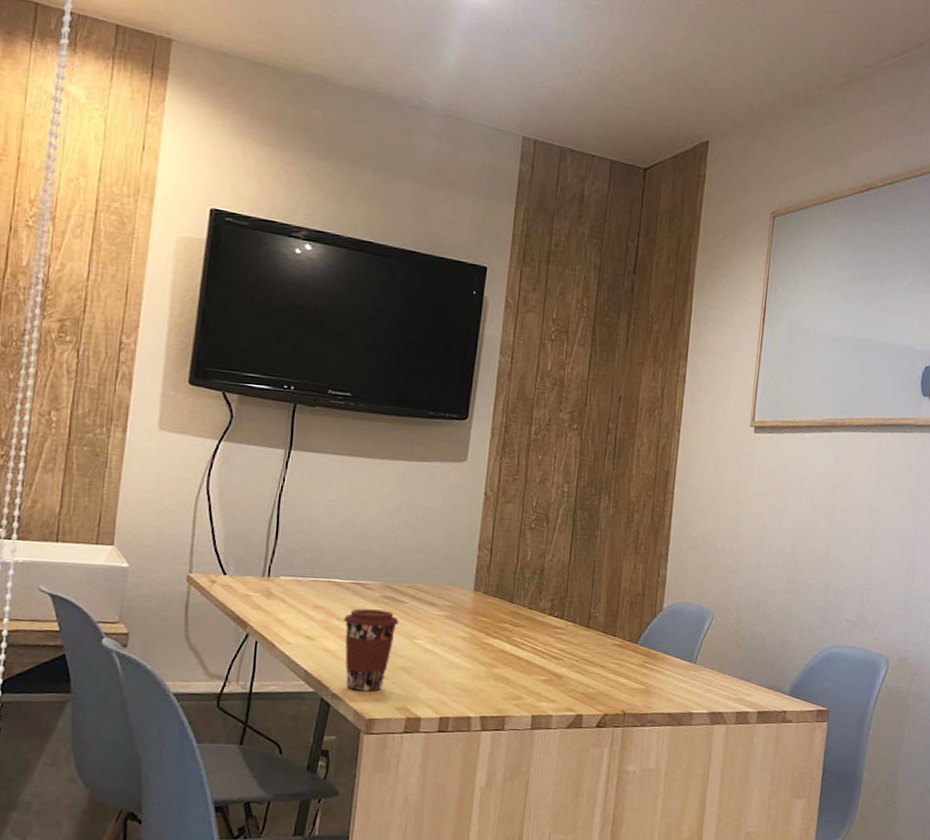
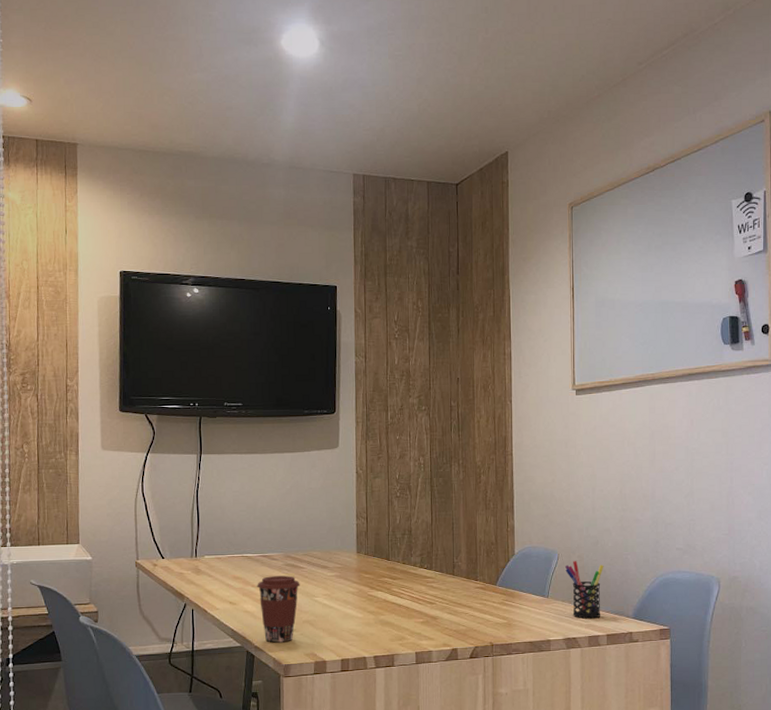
pen holder: none [719,624,763,692] -> present [565,561,604,619]

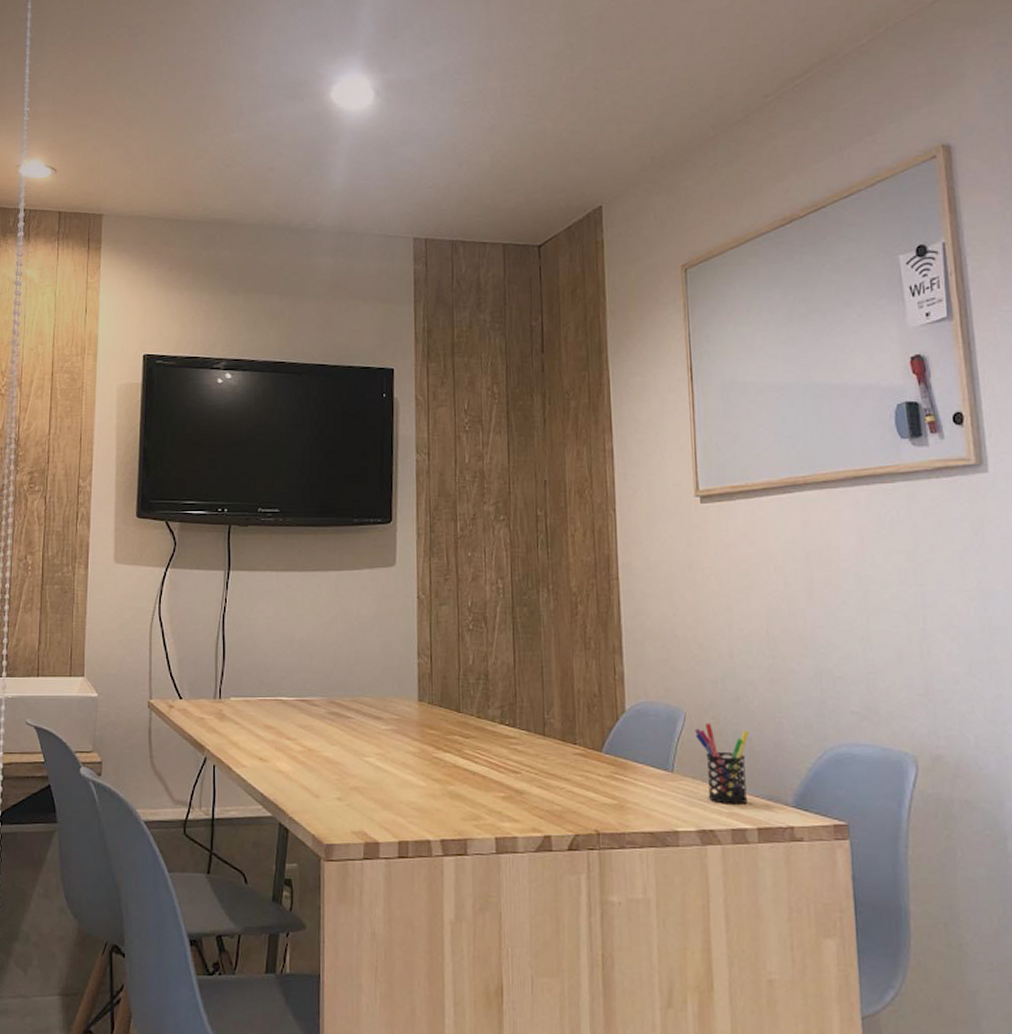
coffee cup: present [257,576,300,643] -> none [293,726,347,815]

